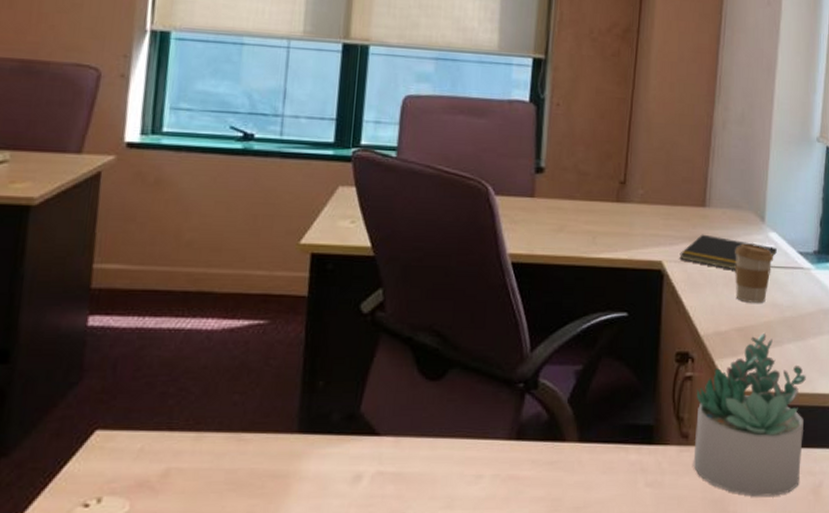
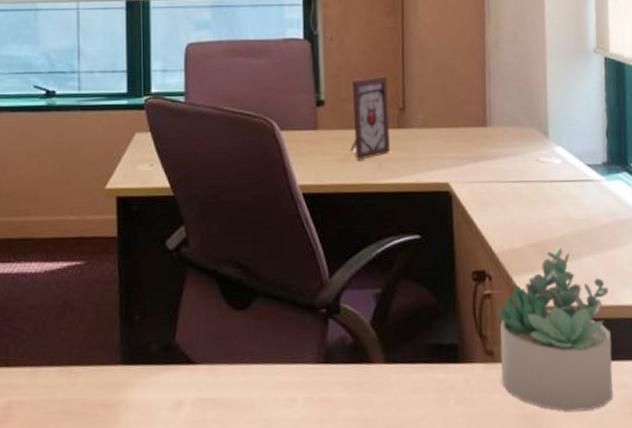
picture frame: none [565,147,610,232] -> present [349,76,390,160]
notepad: present [679,234,777,271] -> none [465,153,564,187]
coffee cup: present [735,243,774,303] -> none [521,159,562,218]

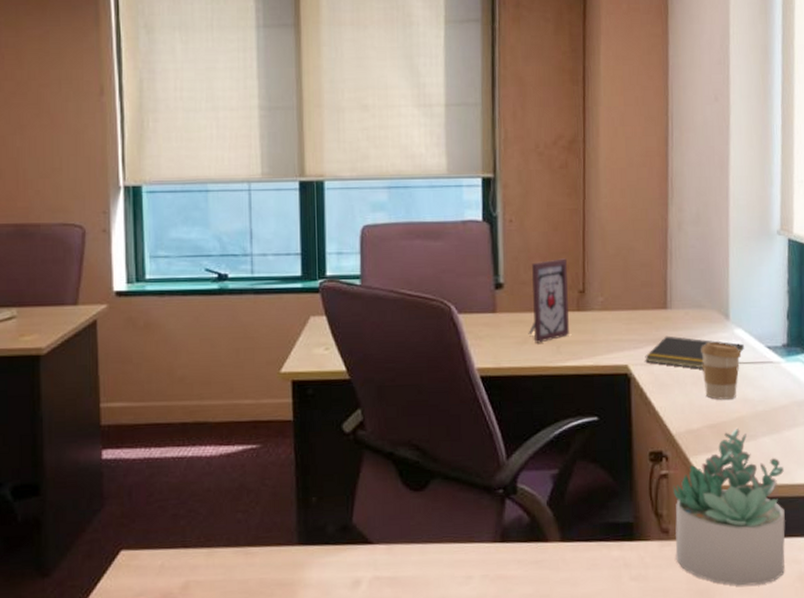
notepad: none [465,153,564,187] -> present [645,336,744,369]
coffee cup: none [521,159,562,218] -> present [701,342,742,400]

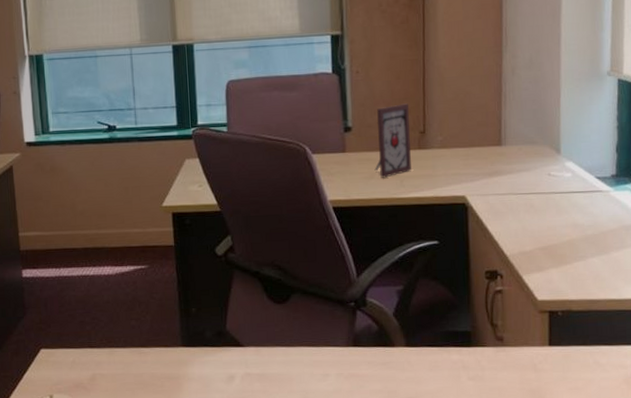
notepad: present [645,336,744,369] -> none [481,169,574,198]
succulent plant: present [673,427,785,586] -> none [507,249,613,387]
coffee cup: present [701,342,742,400] -> none [533,174,572,225]

